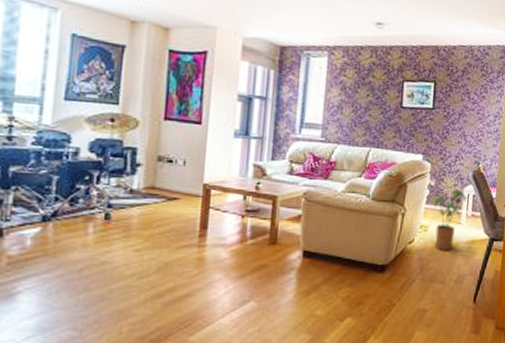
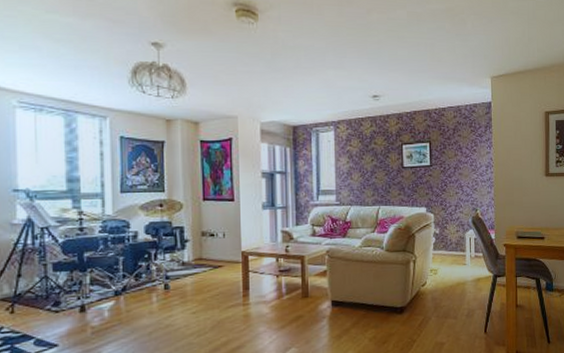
house plant: present [434,188,468,251] -> none [440,234,470,290]

